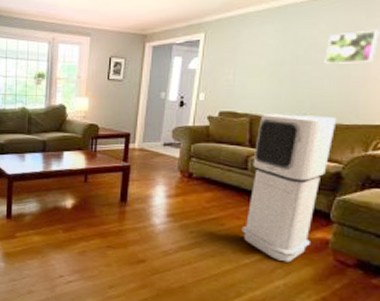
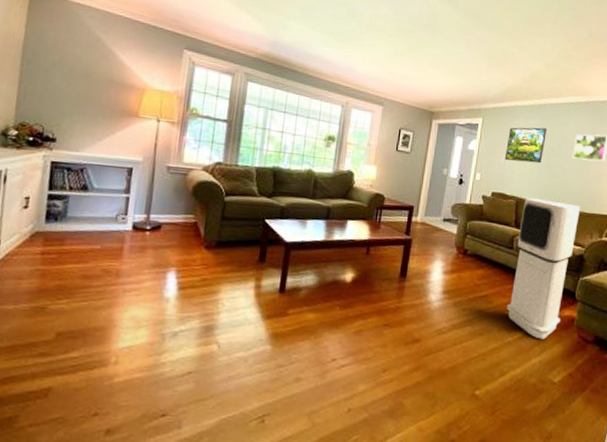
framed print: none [234,33,290,75] -> present [504,127,548,164]

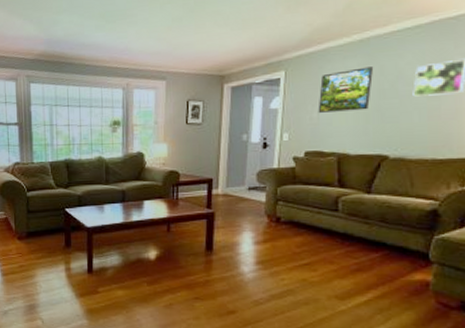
air purifier: present [506,198,581,340] -> none [335,151,430,307]

